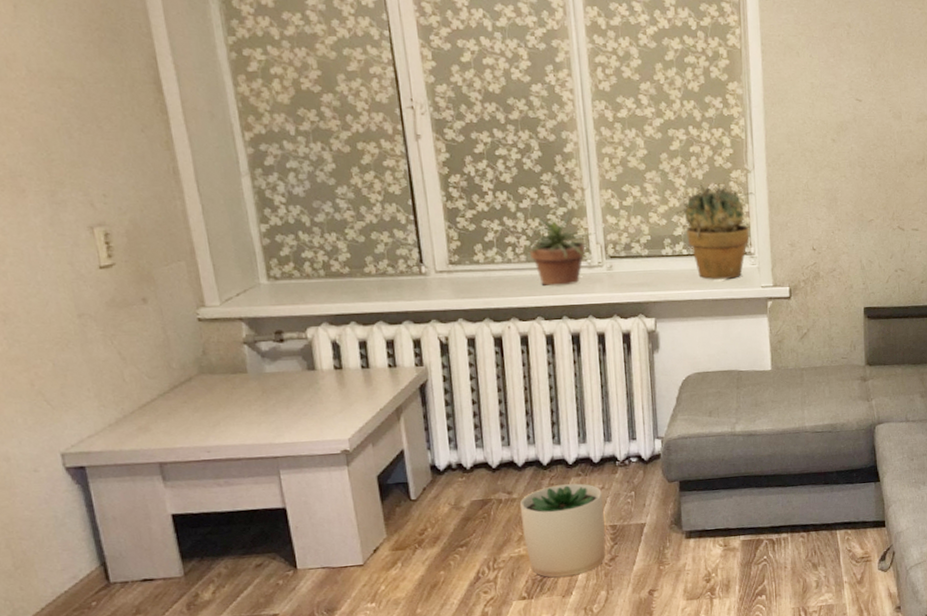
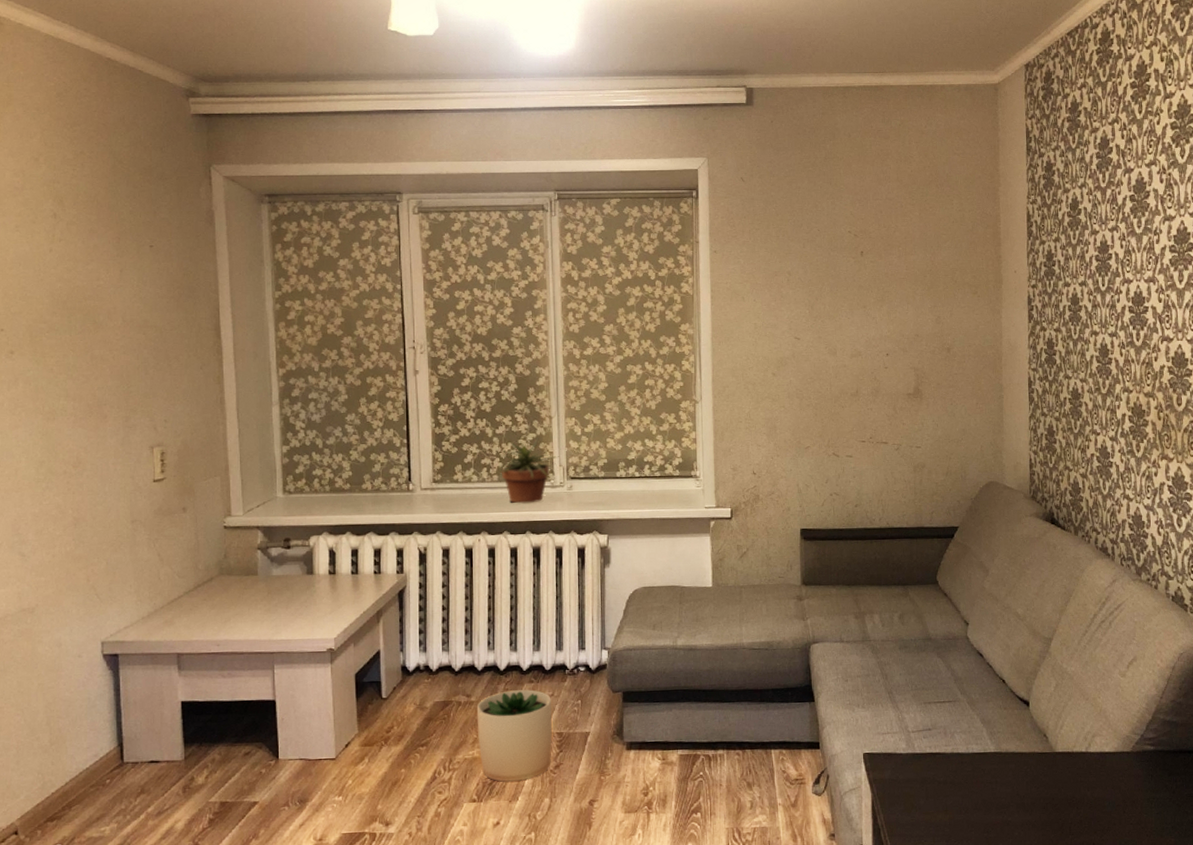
potted cactus: present [675,179,755,281] -> none [630,409,702,501]

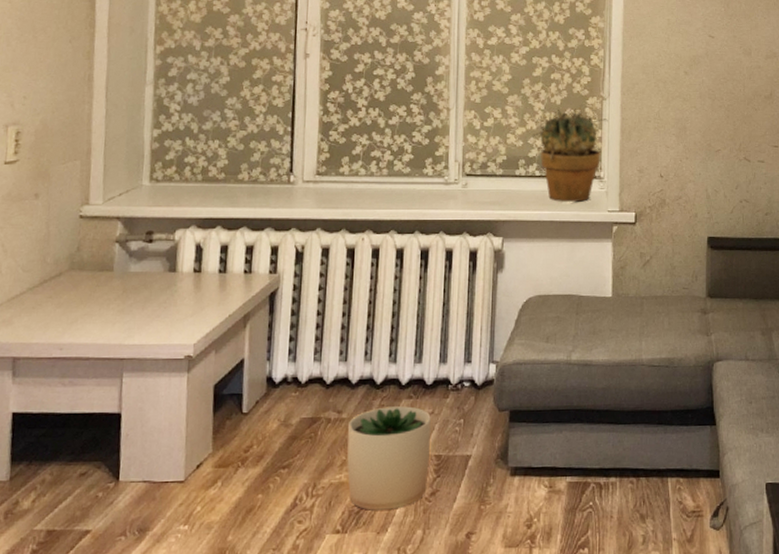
potted plant: present [493,438,559,504] -> none [382,131,455,201]
potted cactus: none [630,409,702,501] -> present [531,105,608,203]

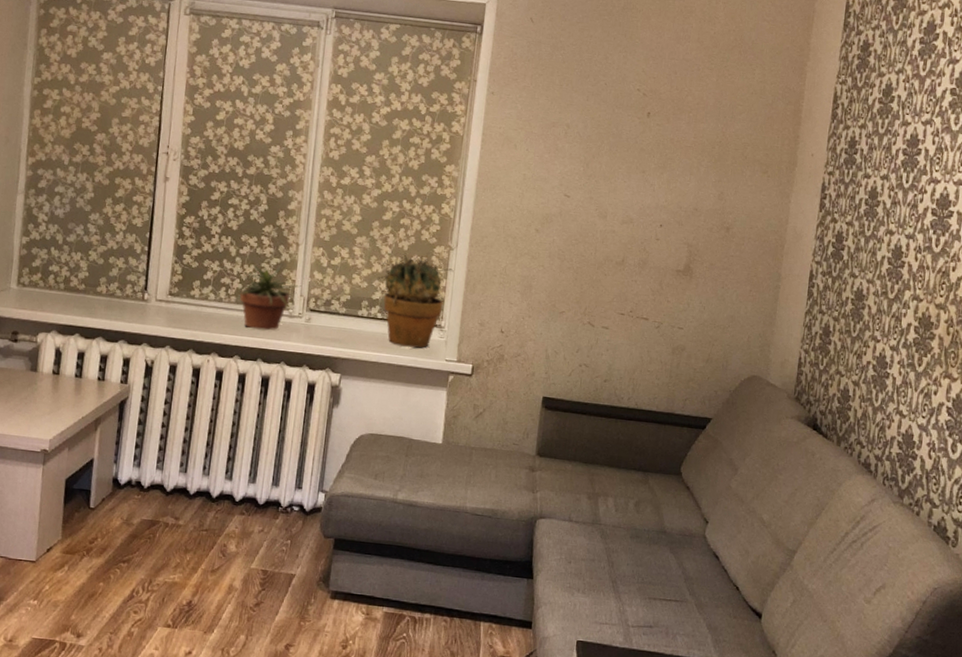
planter: present [347,406,431,511] -> none [180,519,261,614]
potted plant: none [382,131,455,201] -> present [230,264,301,331]

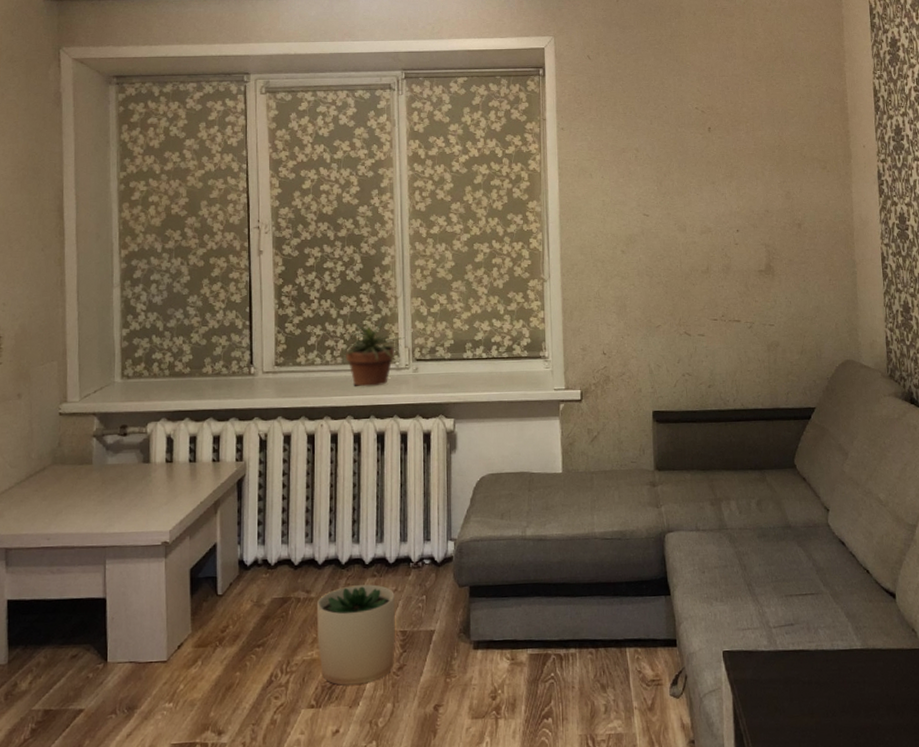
planter: none [180,519,261,614] -> present [316,584,396,686]
potted cactus: present [376,253,454,348] -> none [477,288,550,383]

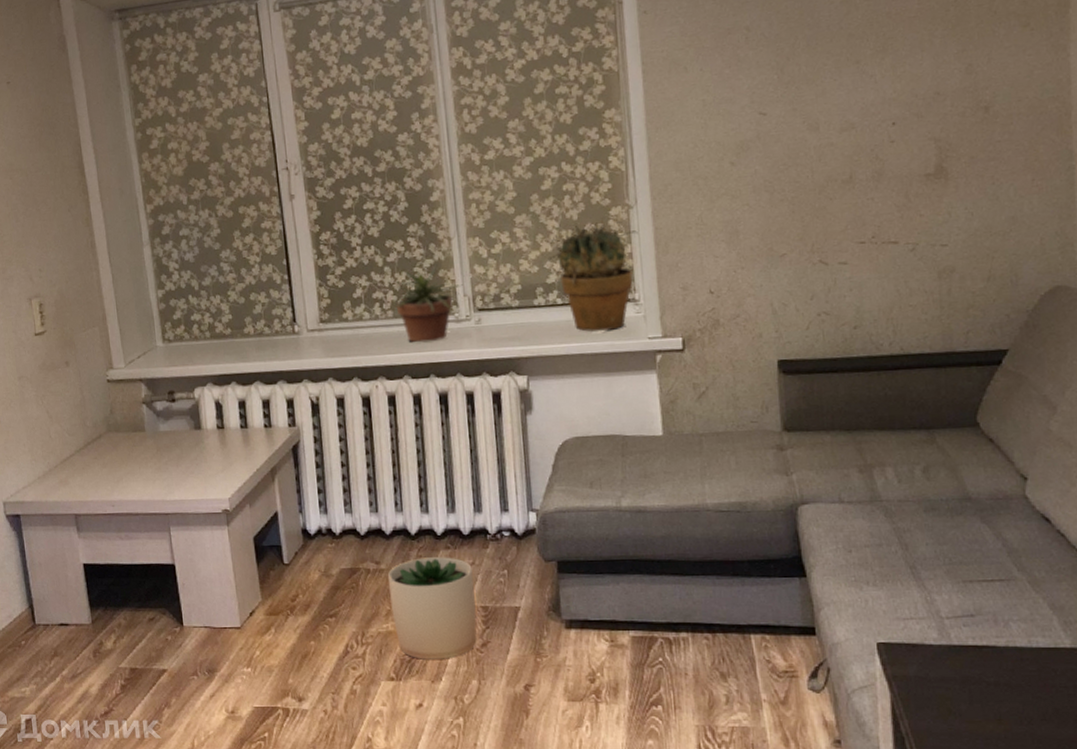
potted cactus: none [477,288,550,383] -> present [547,217,638,333]

